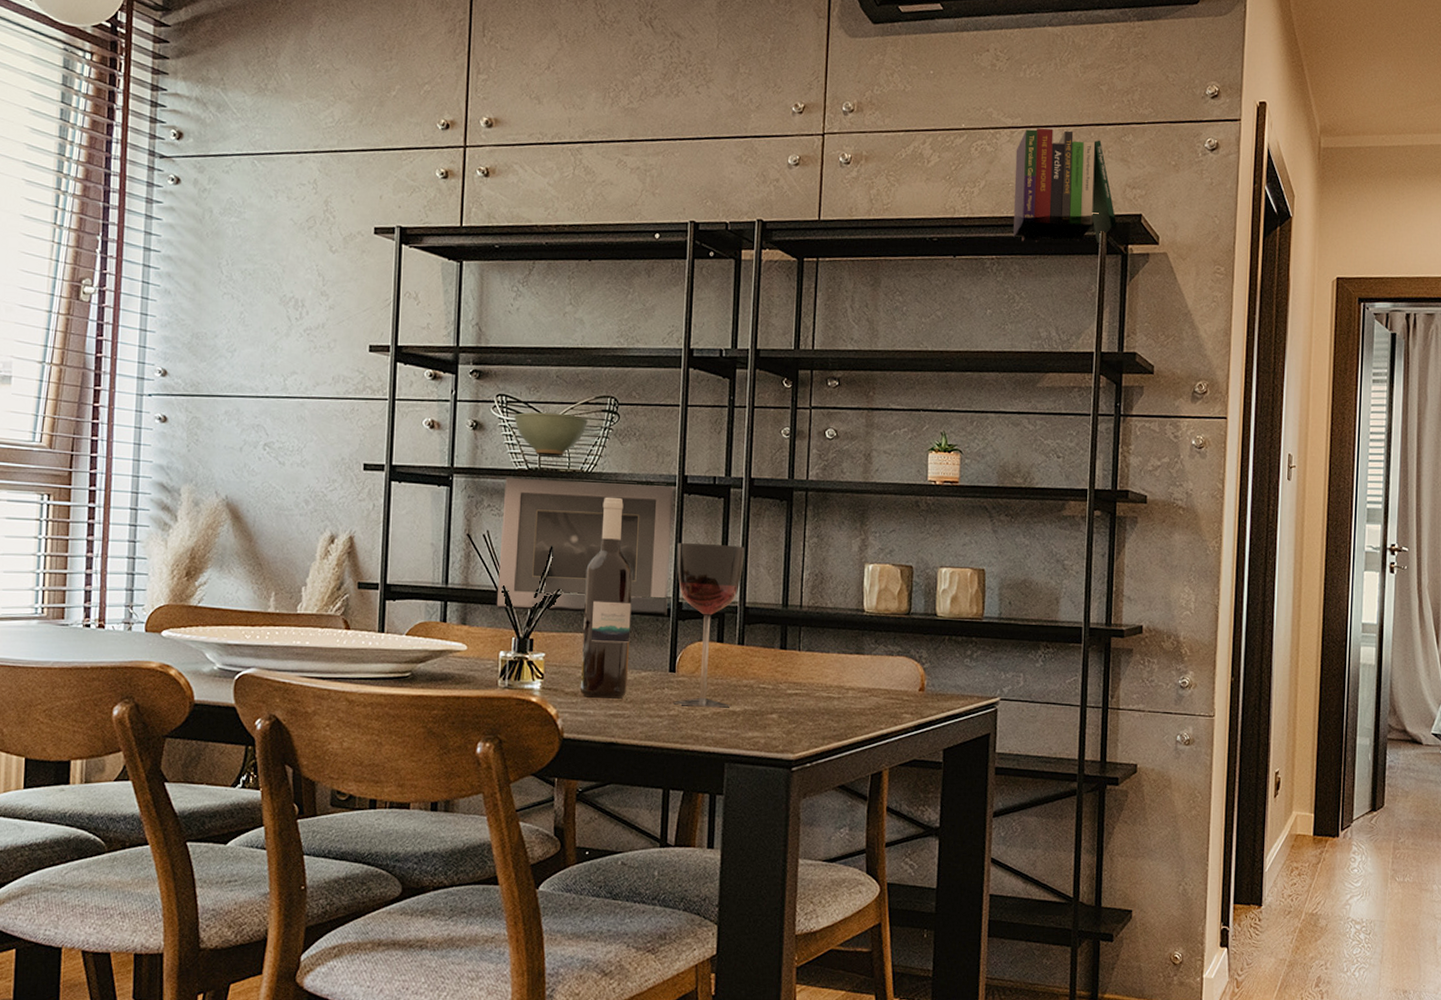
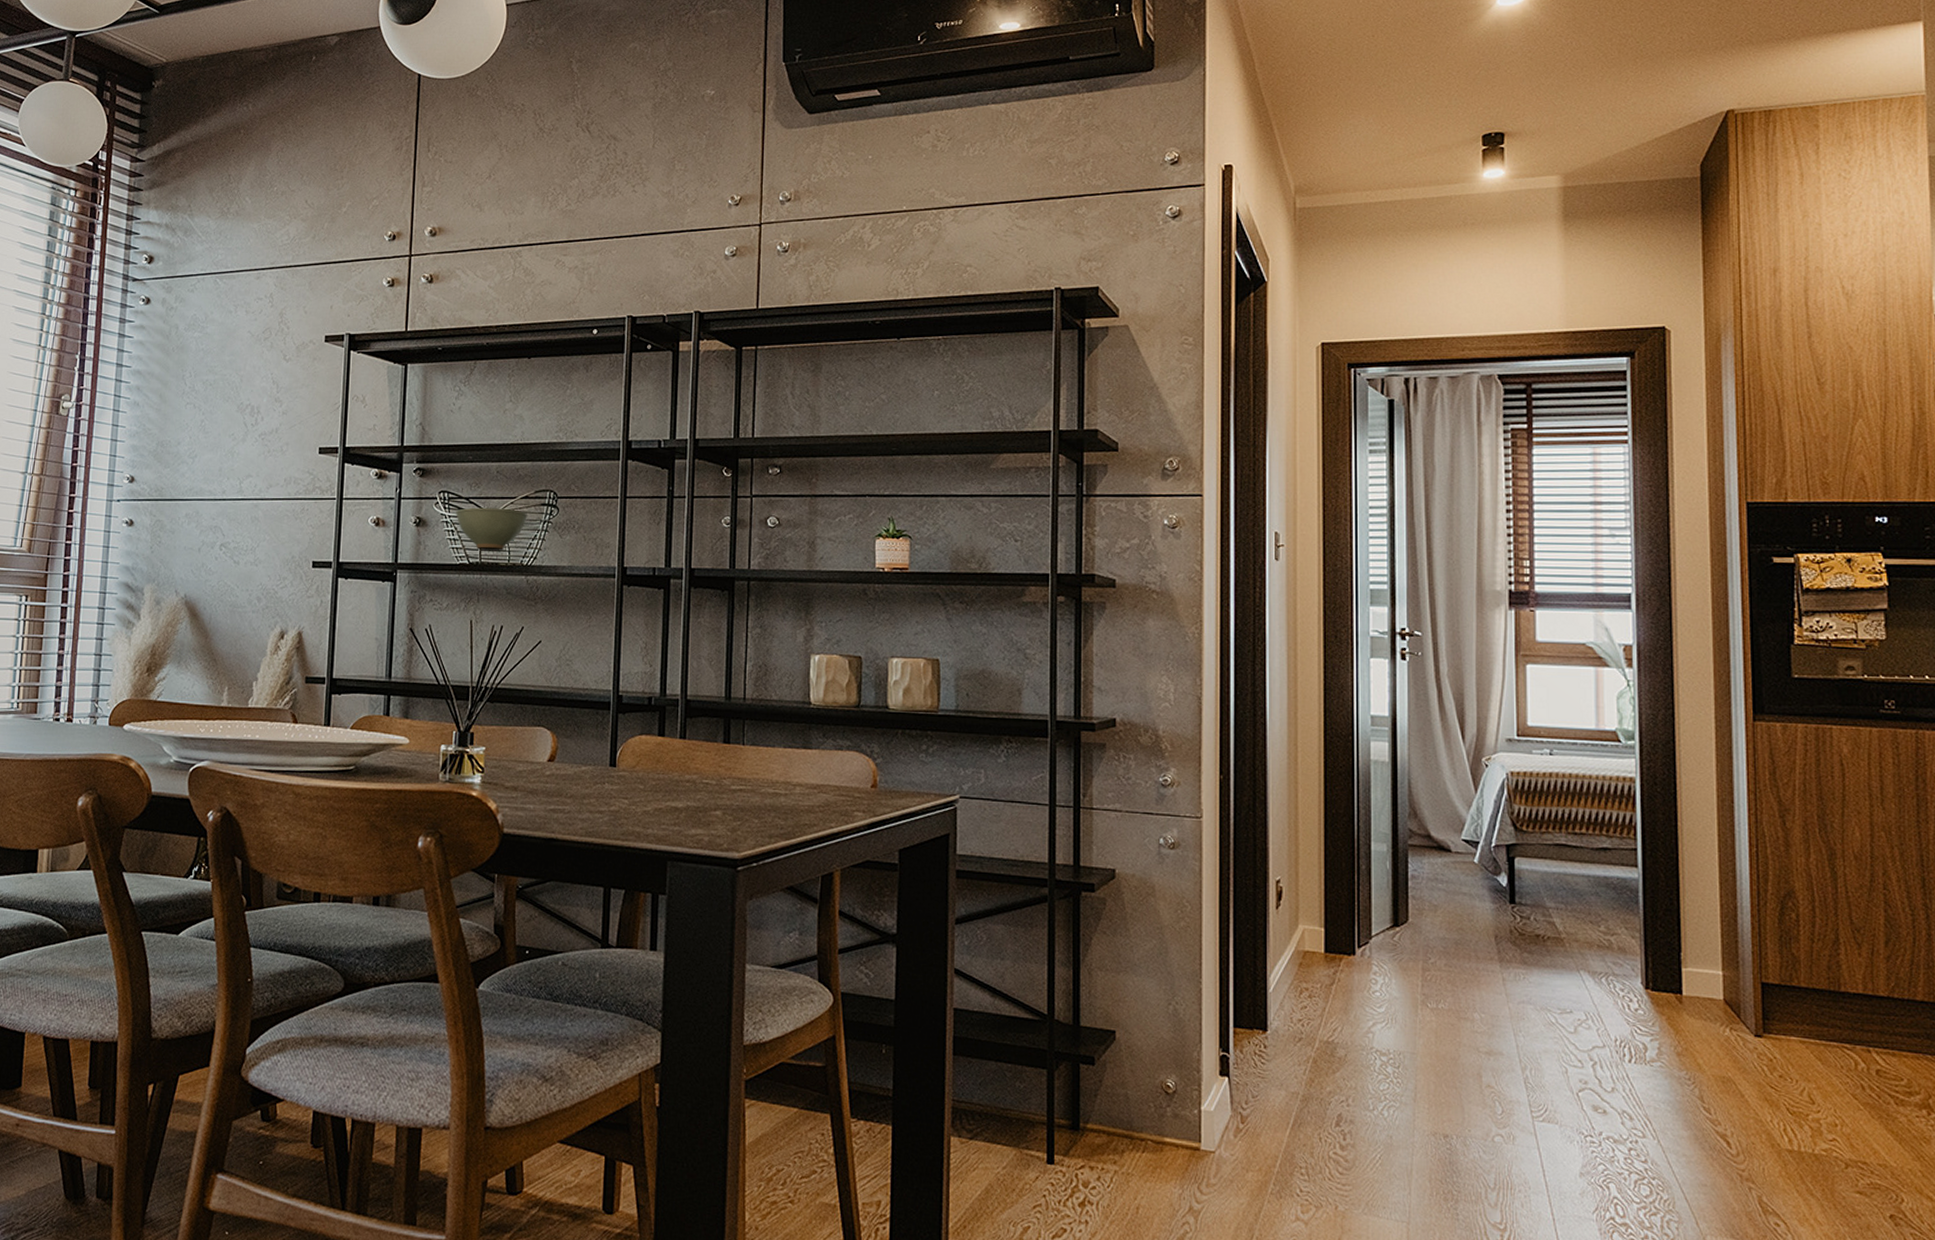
picture frame: present [496,476,674,616] -> none [437,570,613,709]
wine bottle: present [580,497,633,699] -> none [519,589,573,794]
wineglass: present [673,543,745,708] -> none [614,635,686,804]
books: present [1013,128,1117,245] -> none [960,205,1073,321]

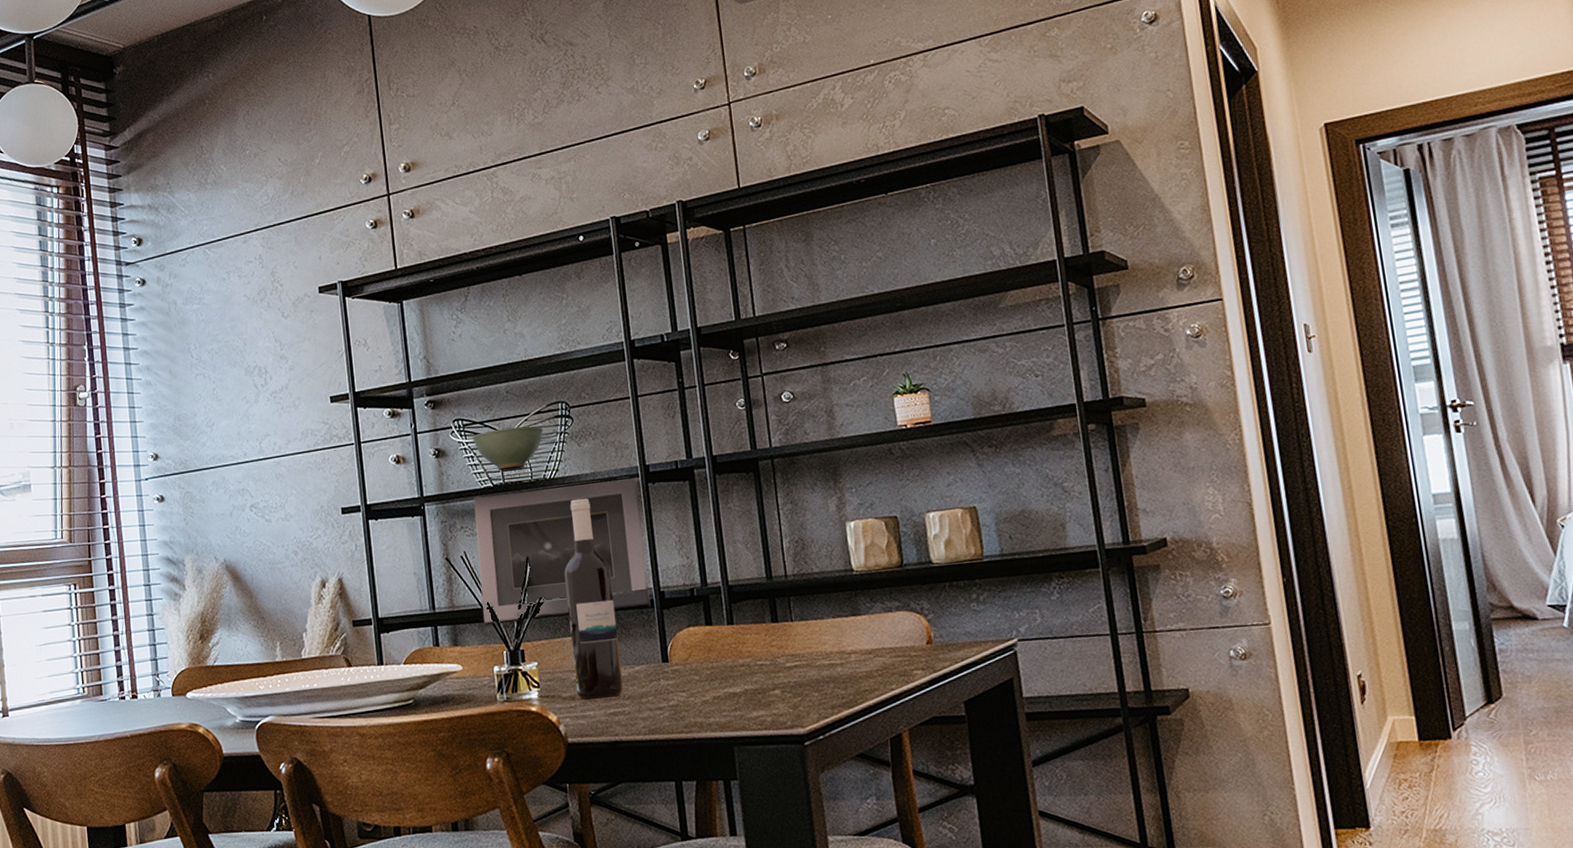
picture frame: none [437,570,613,709] -> present [473,476,651,625]
wine bottle: none [519,589,573,794] -> present [564,498,623,700]

